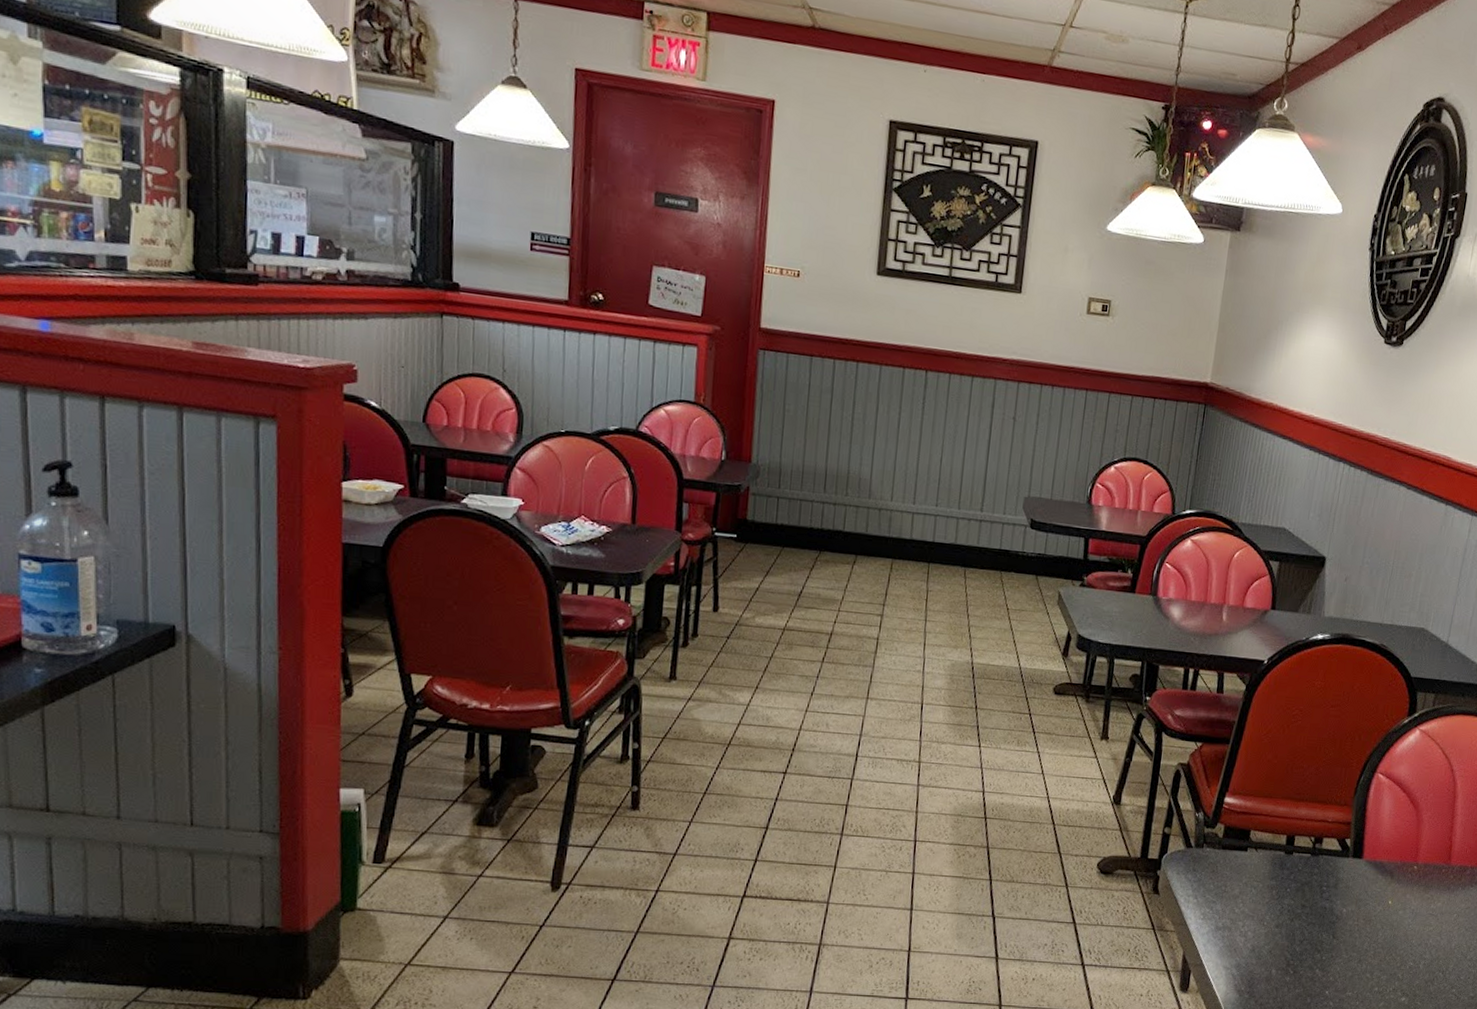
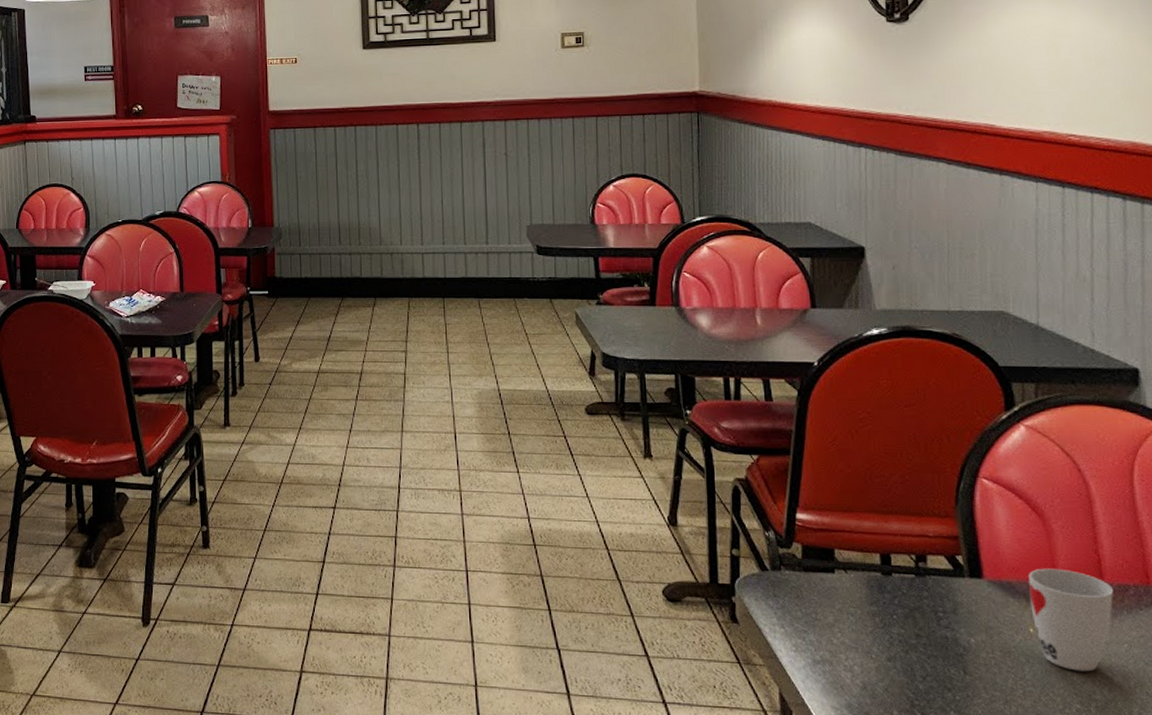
cup: none [1393,851,1456,936] -> present [1028,568,1113,672]

